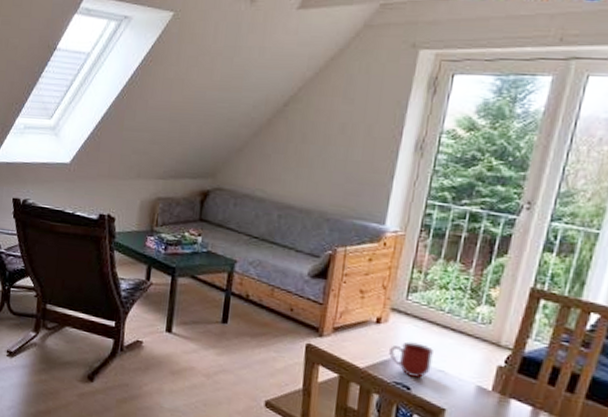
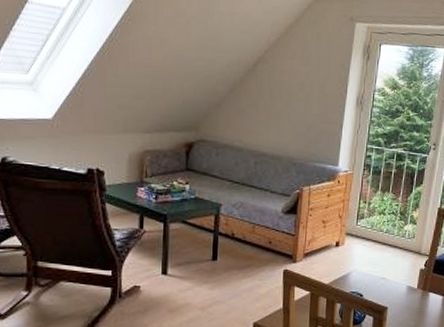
mug: present [389,341,433,378] -> none [346,258,377,286]

